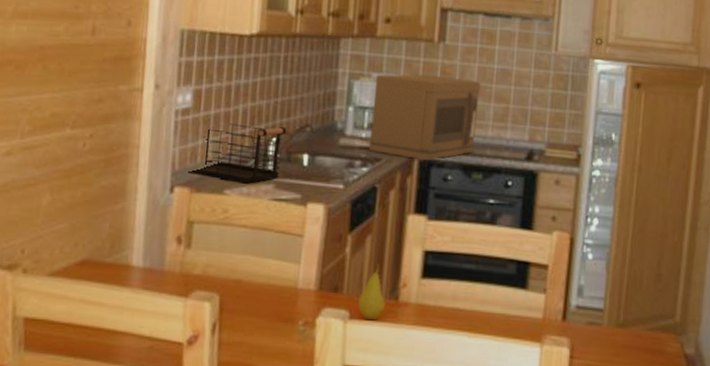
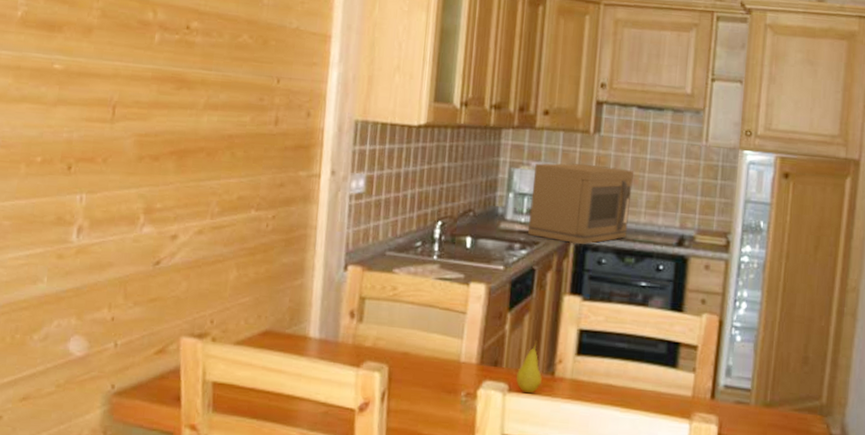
dish rack: present [188,123,287,184] -> none [360,207,452,264]

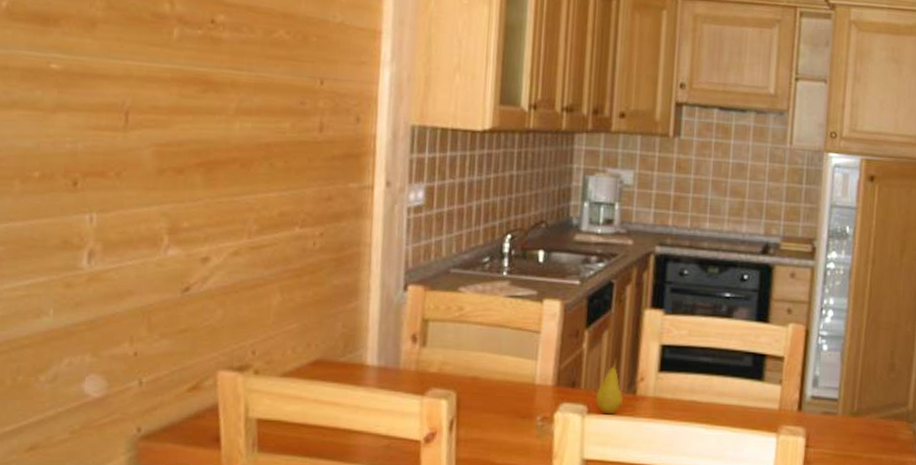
microwave: present [527,163,635,245] -> none [604,169,717,256]

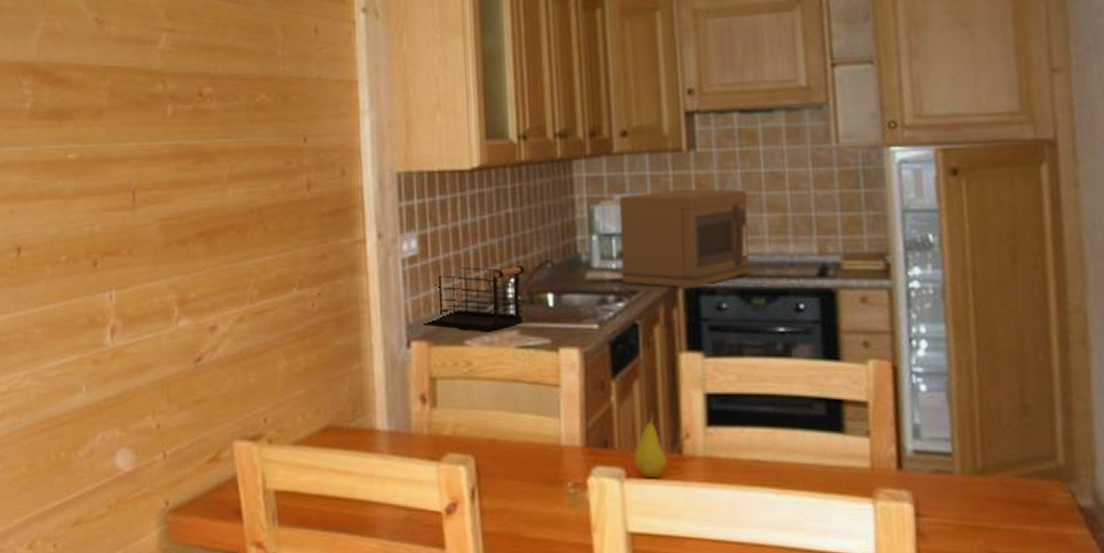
dish rack: none [422,220,522,281] -> present [423,265,525,332]
microwave: none [604,169,717,256] -> present [619,189,750,289]

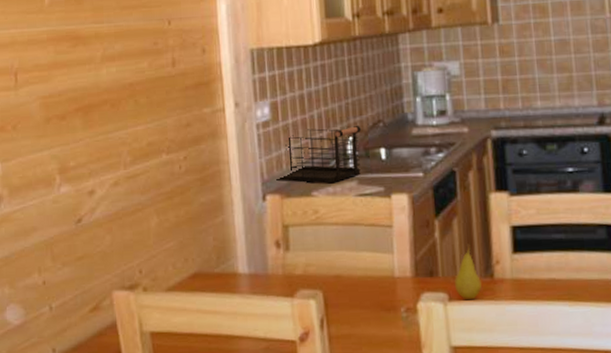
microwave: present [619,189,750,289] -> none [438,55,545,139]

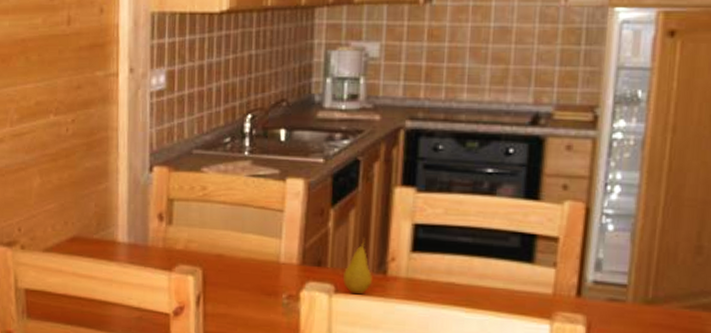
dish rack: present [276,125,362,184] -> none [165,102,262,161]

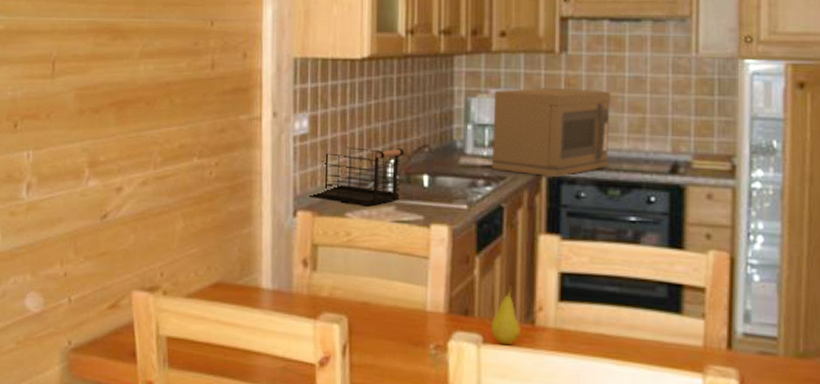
dish rack: none [165,102,262,161] -> present [309,147,405,207]
microwave: none [349,39,476,131] -> present [491,87,612,178]

